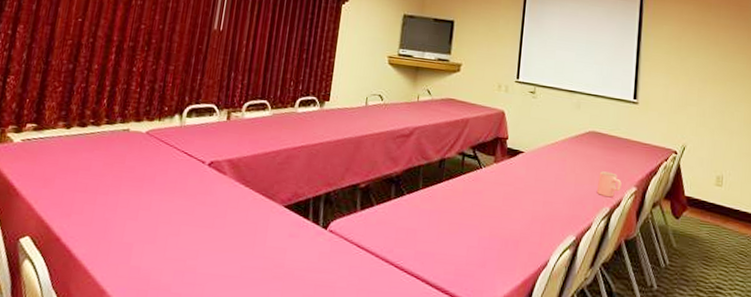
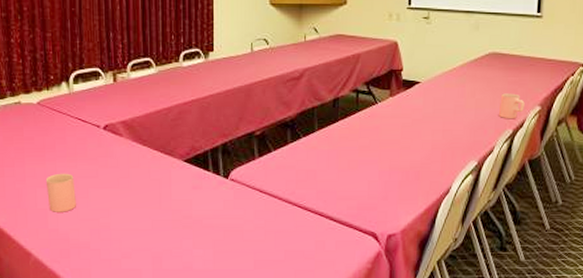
cup: none [135,206,168,249] -> present [45,173,76,212]

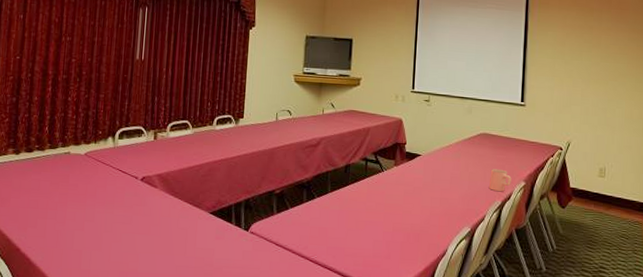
cup: present [45,173,76,212] -> none [83,218,110,255]

